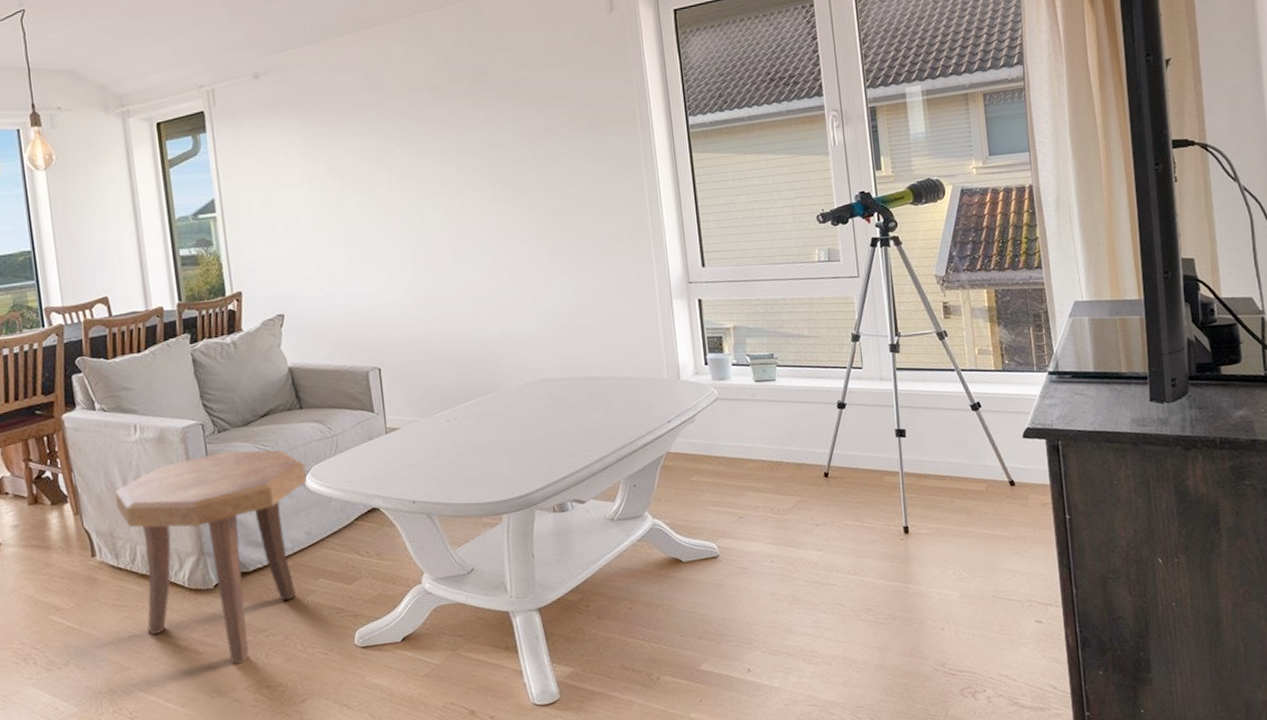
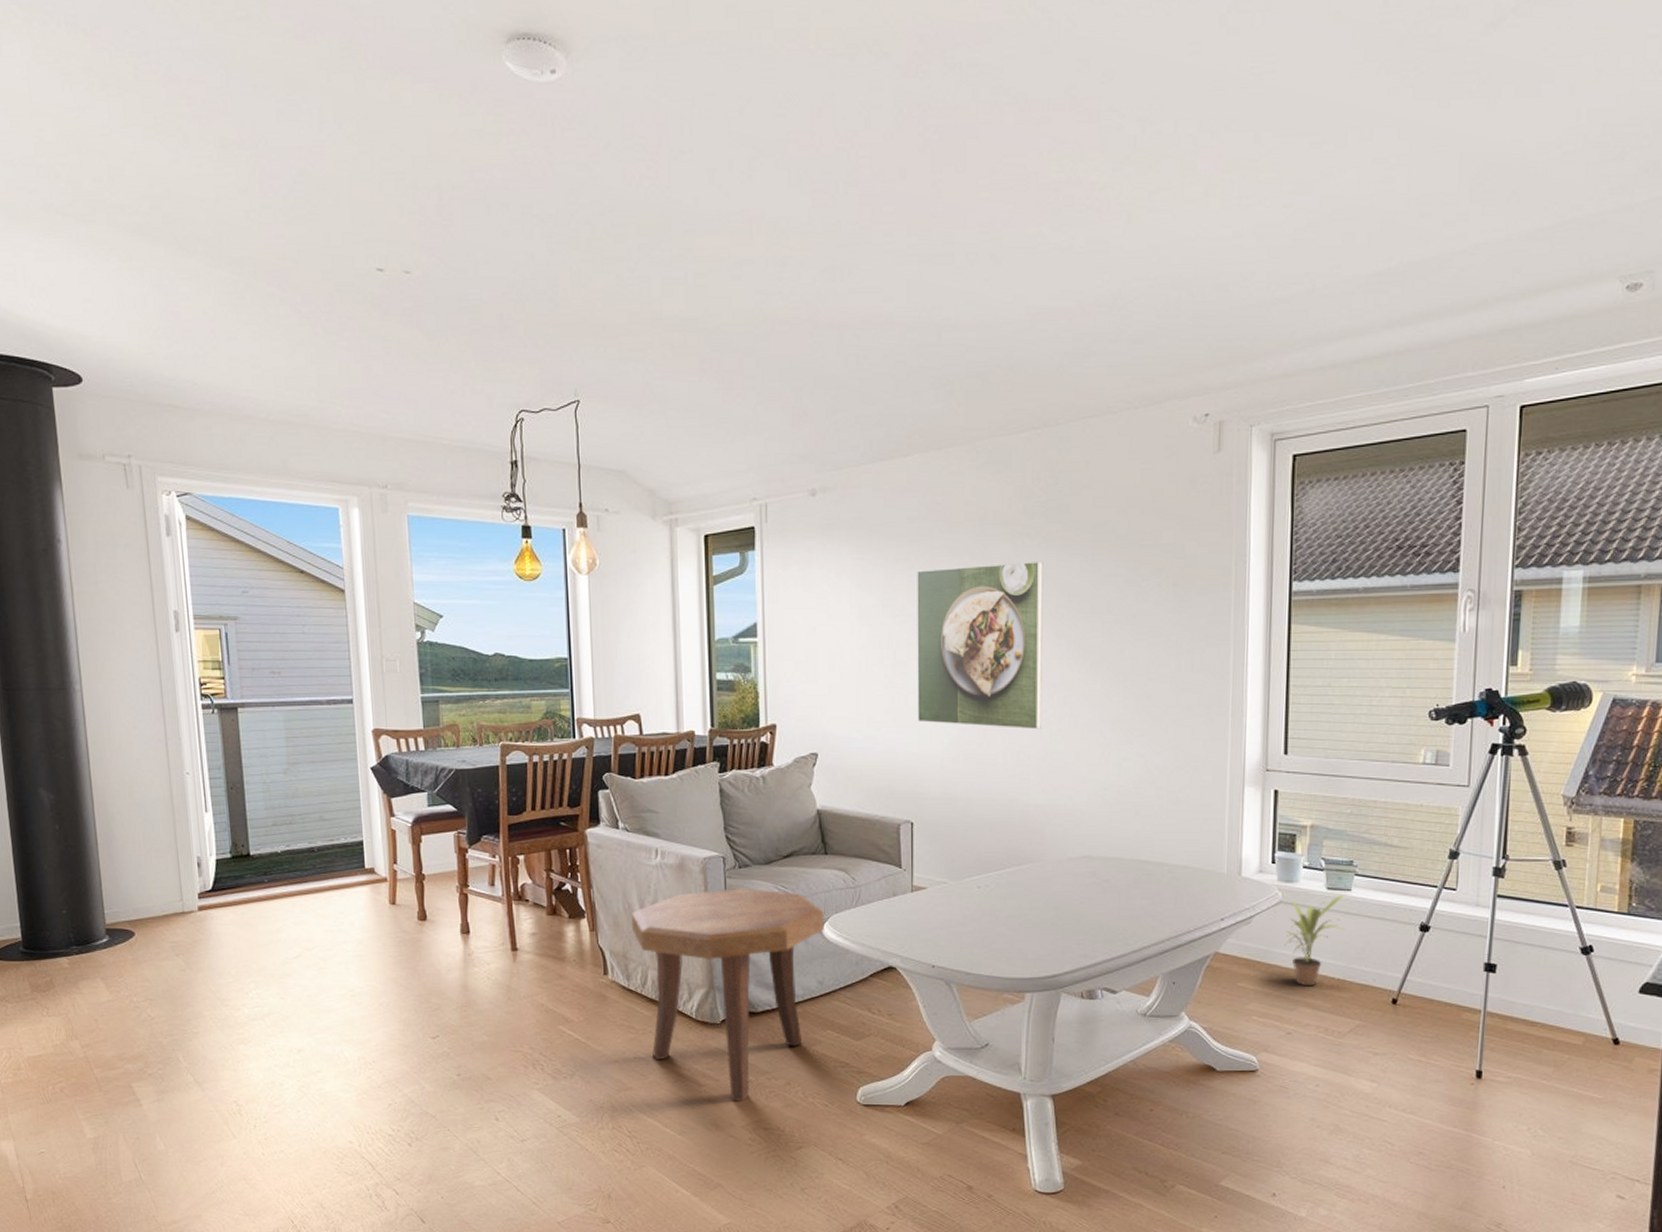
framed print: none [359,118,488,275] -> present [917,560,1044,730]
potted plant: none [725,385,776,472] -> present [1283,895,1346,987]

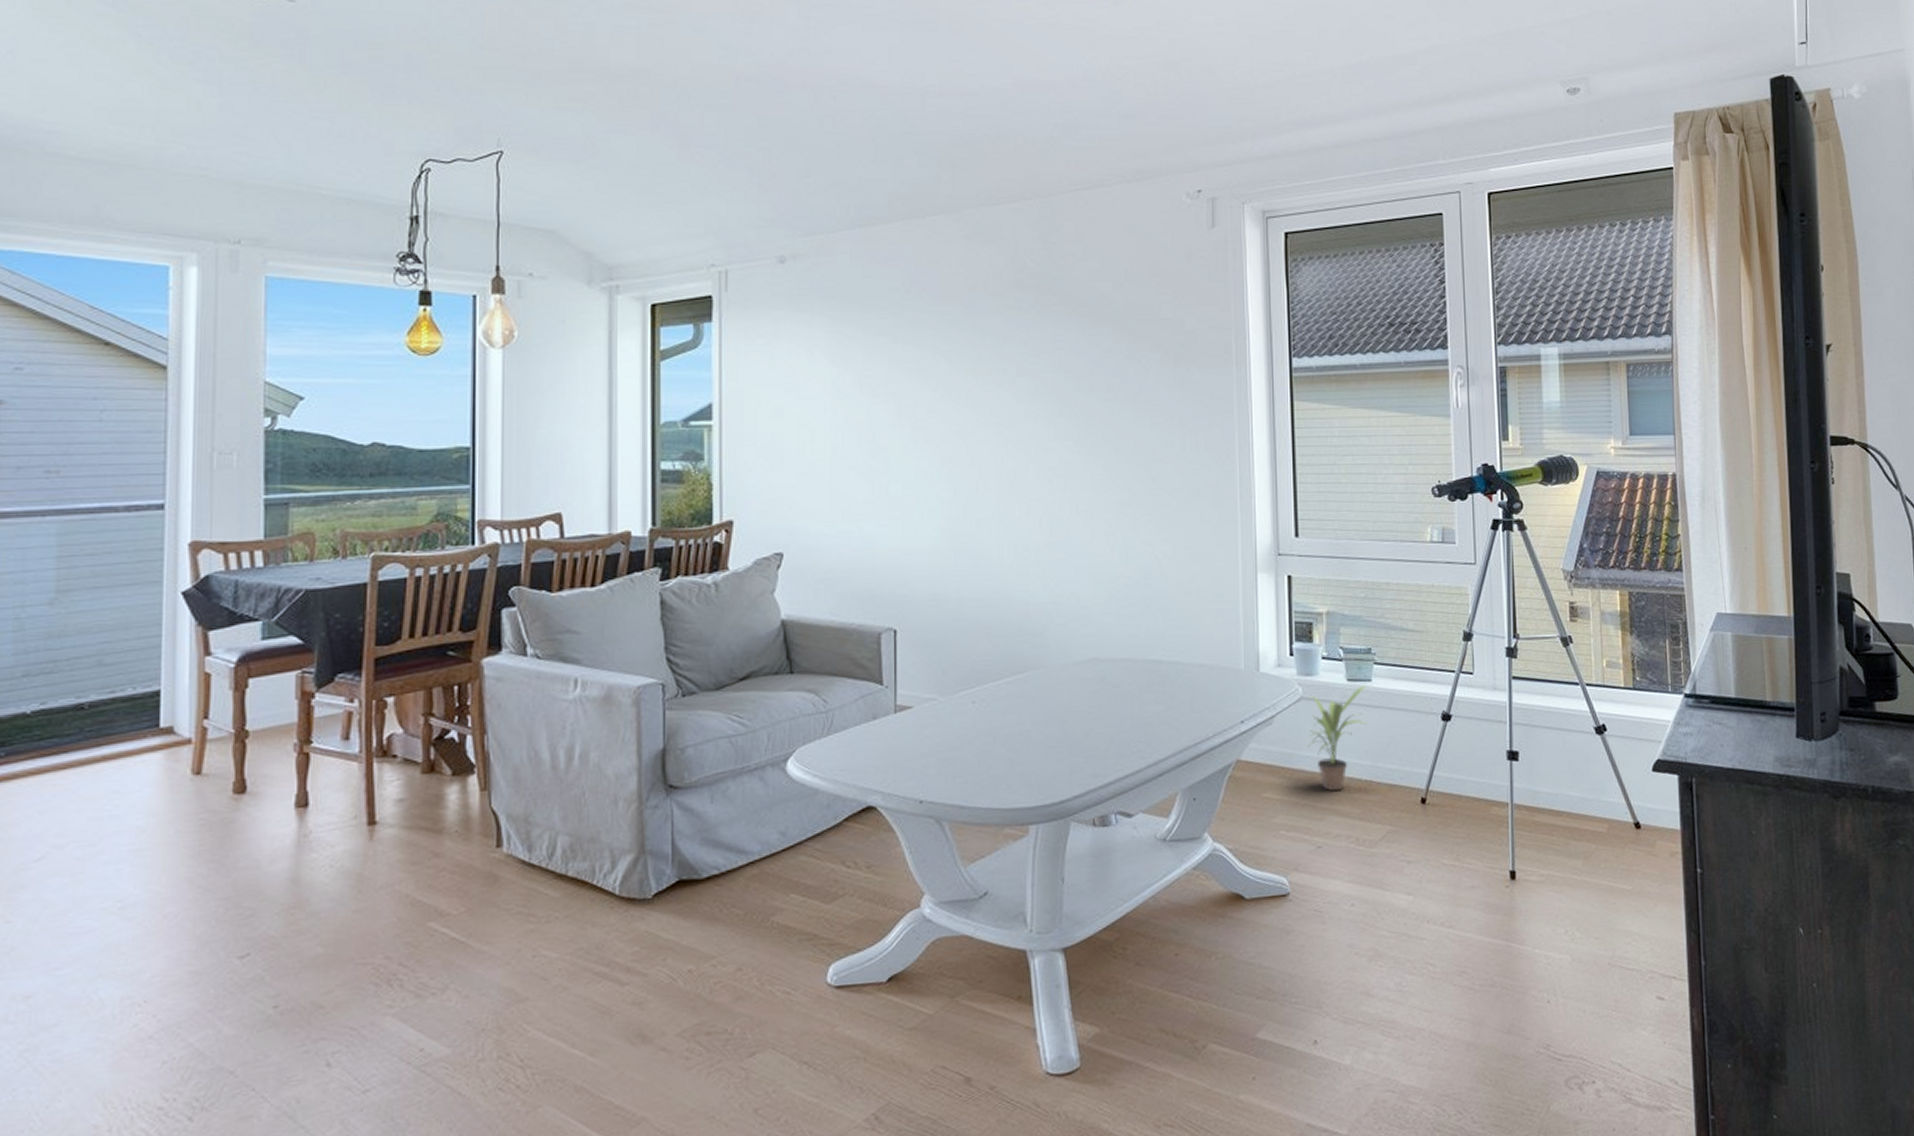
side table: present [632,888,824,1102] -> none [539,721,788,1001]
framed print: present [917,560,1044,730] -> none [900,335,1040,519]

